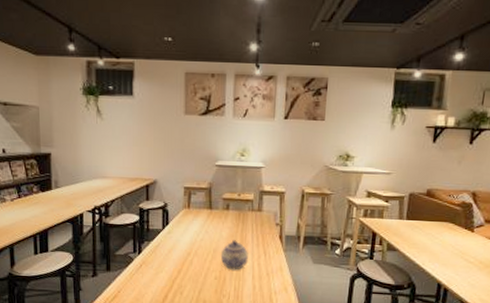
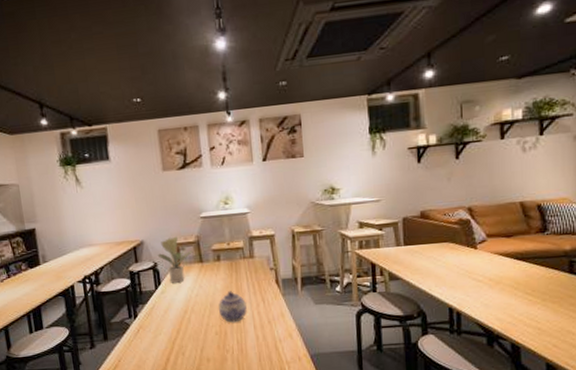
potted plant: none [168,180,204,225] -> present [157,236,194,283]

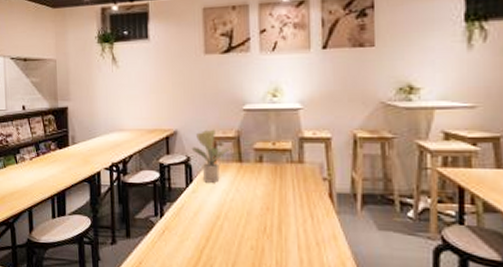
teapot: present [218,291,247,323] -> none [257,200,291,239]

